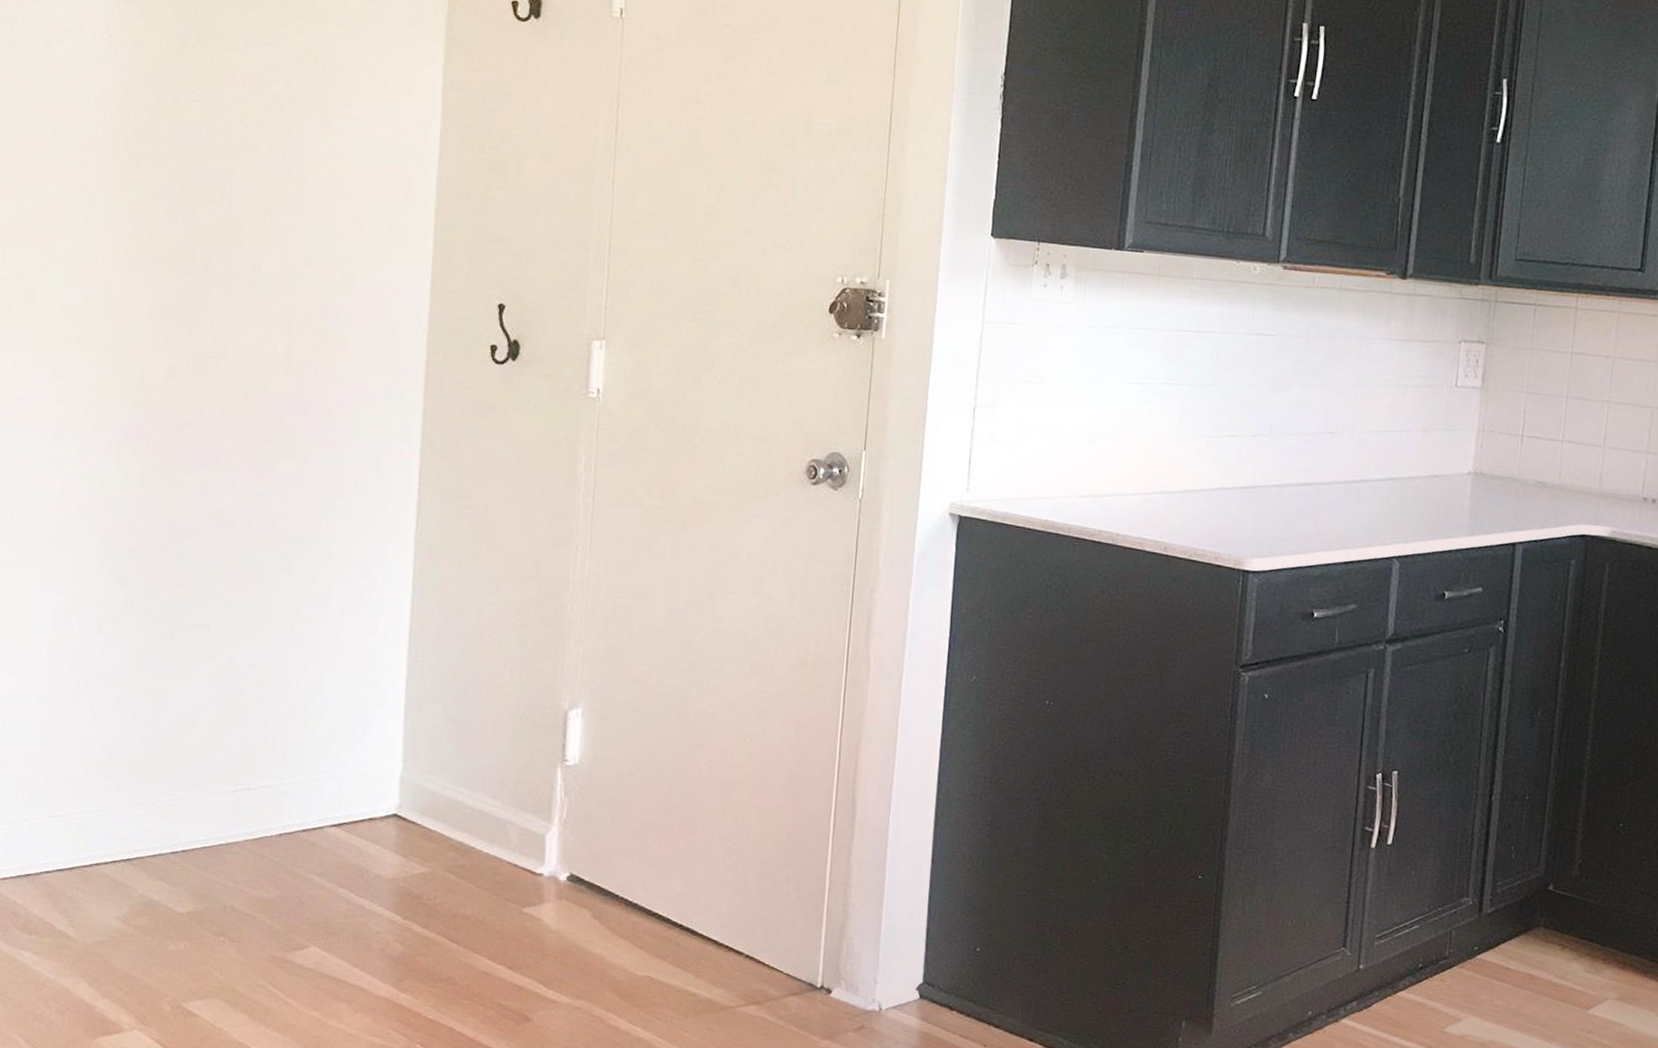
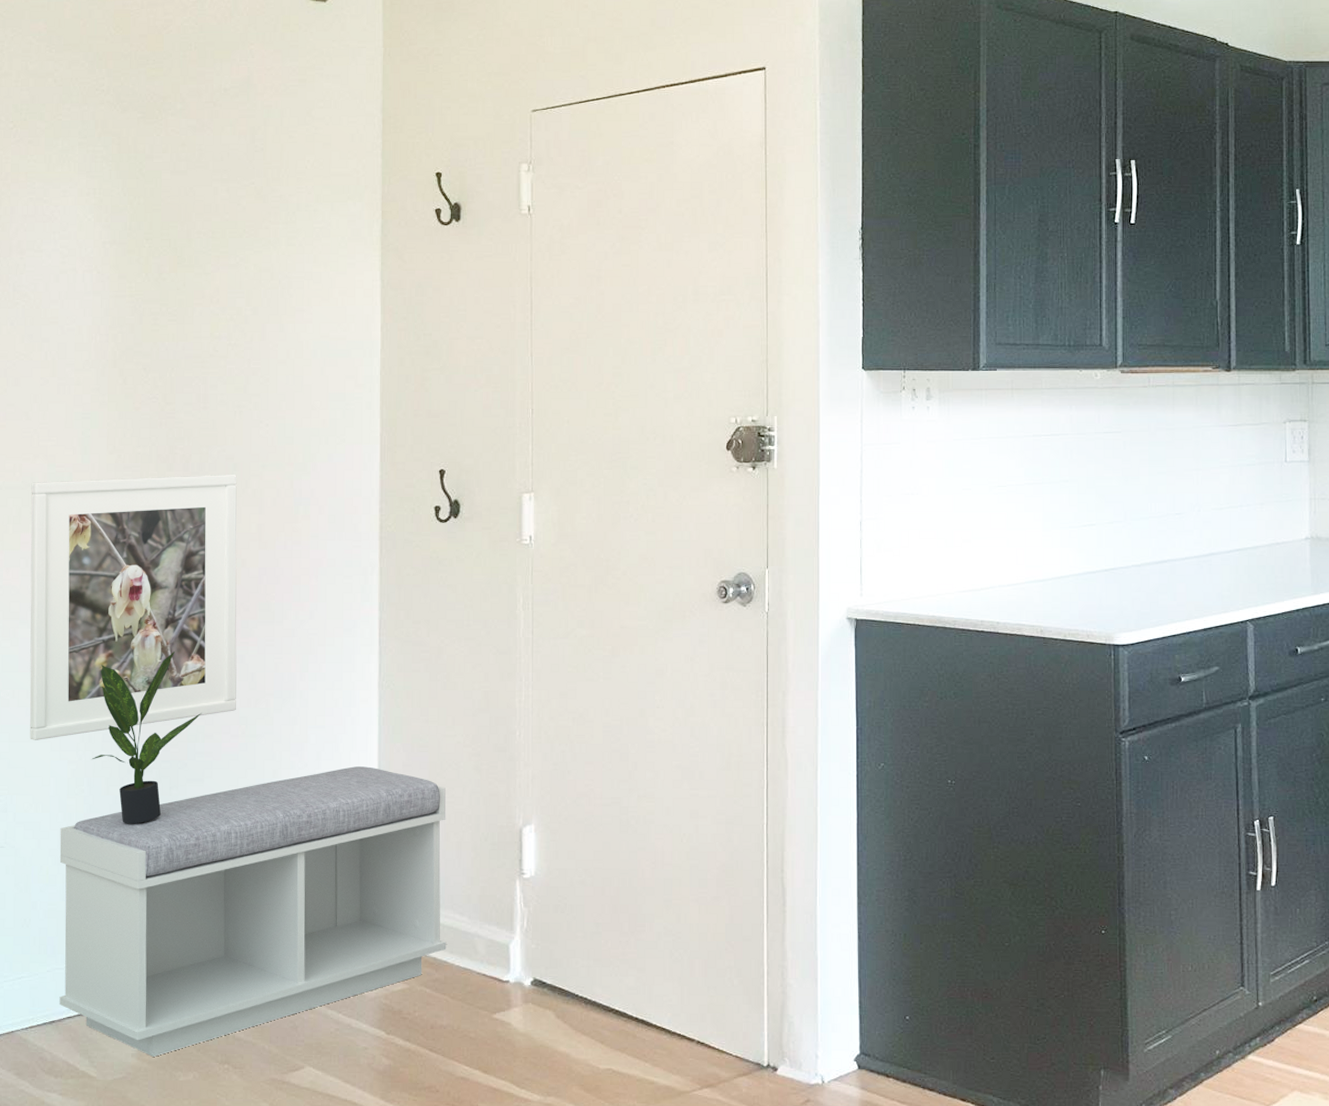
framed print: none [12,273,264,566] -> present [29,474,237,740]
bench: none [36,627,484,922] -> present [59,766,447,1057]
potted plant: none [82,480,211,668] -> present [91,651,202,824]

